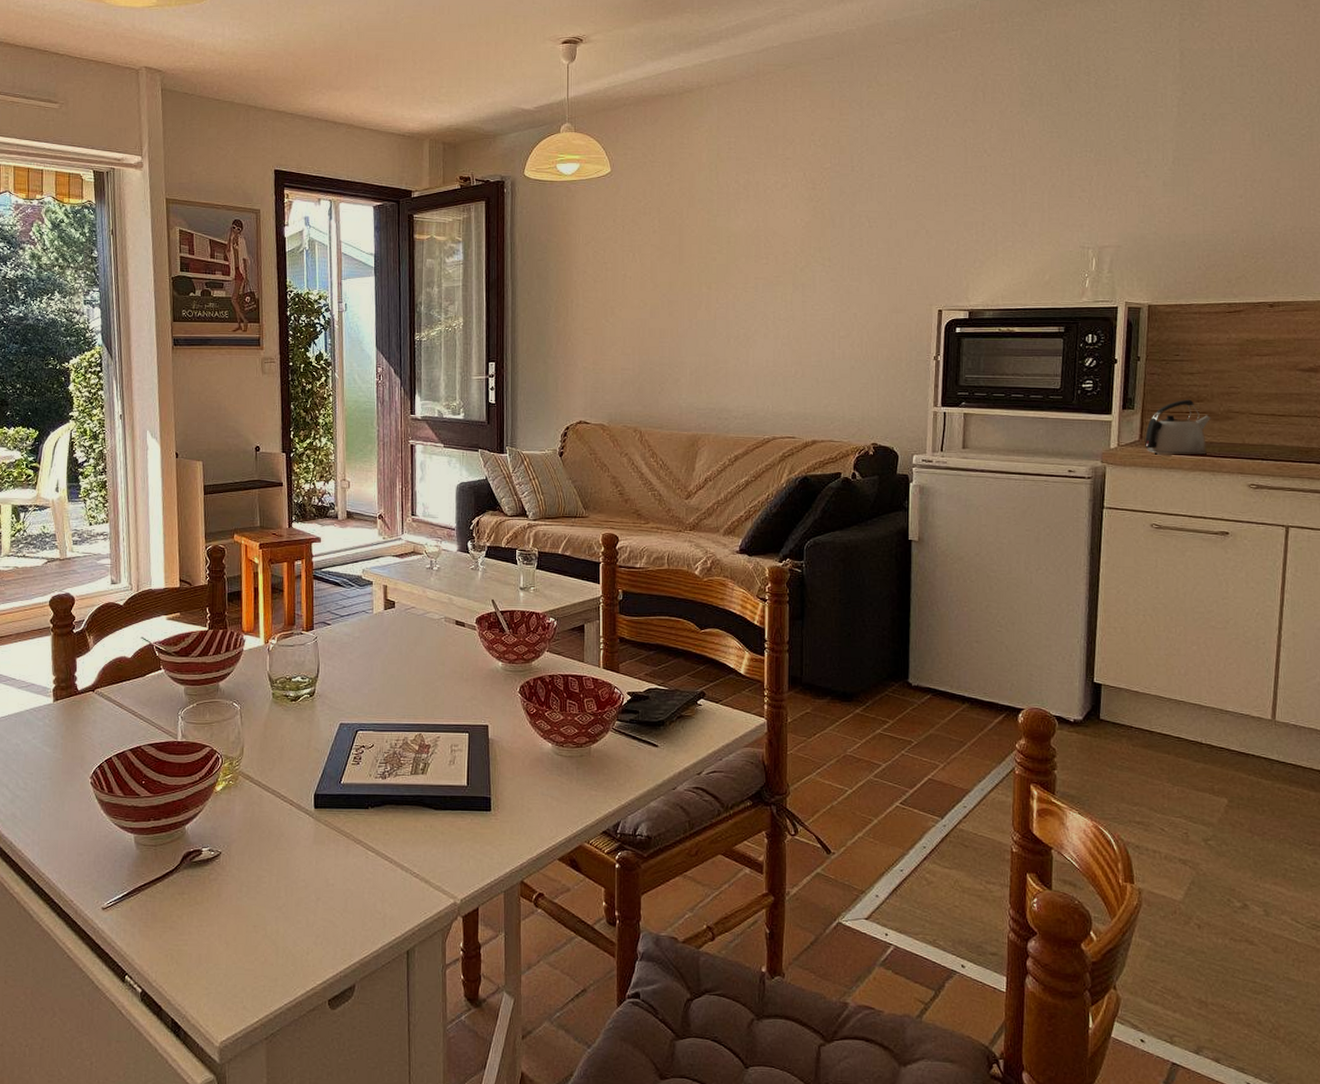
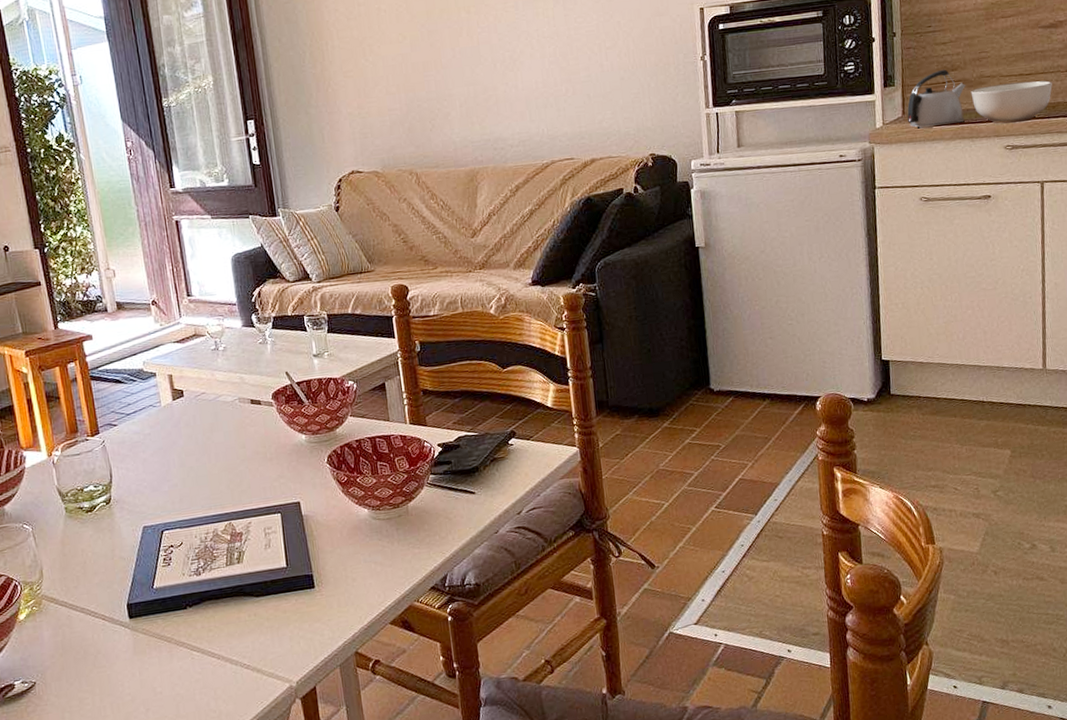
bowl: none [1216,421,1308,463] -> present [970,80,1053,124]

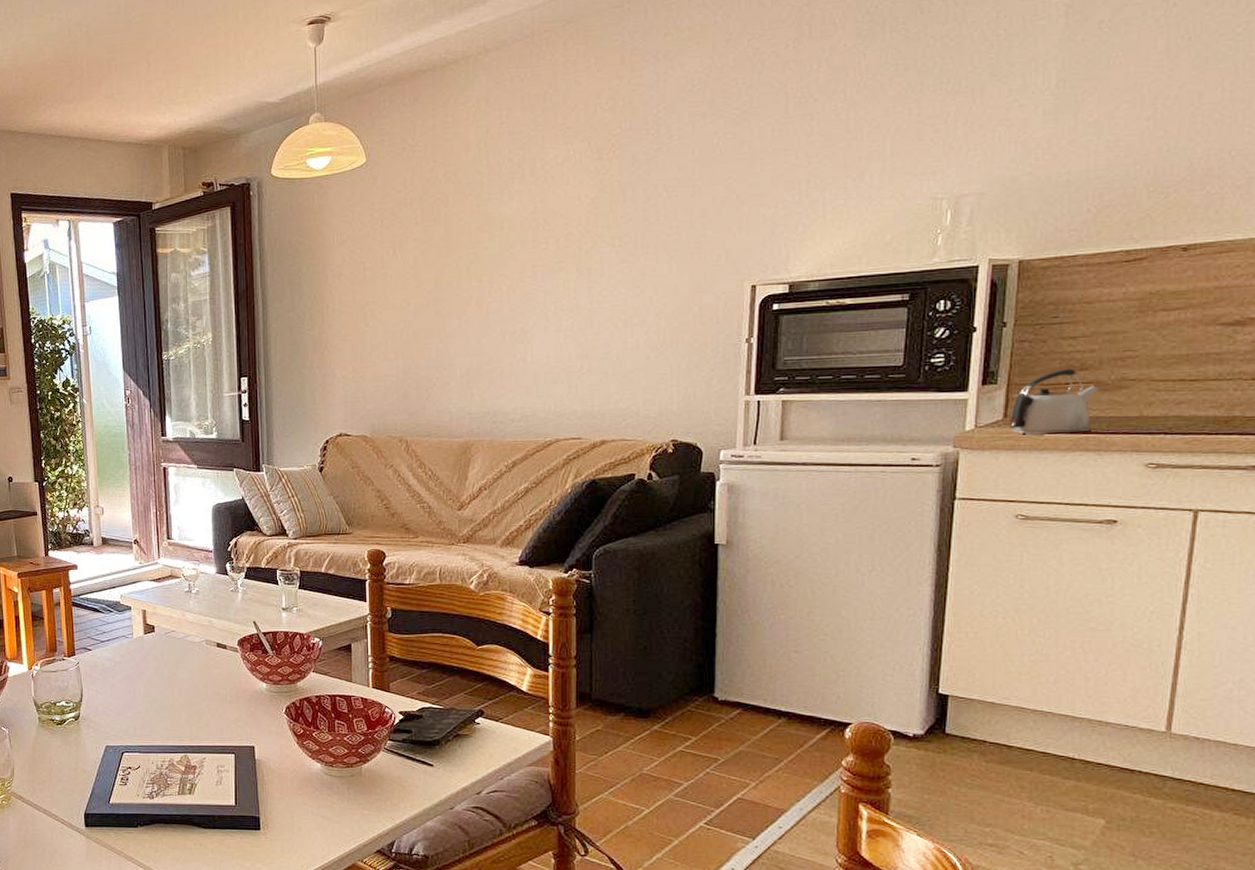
bowl: present [970,80,1053,124] -> none [1104,388,1229,438]

